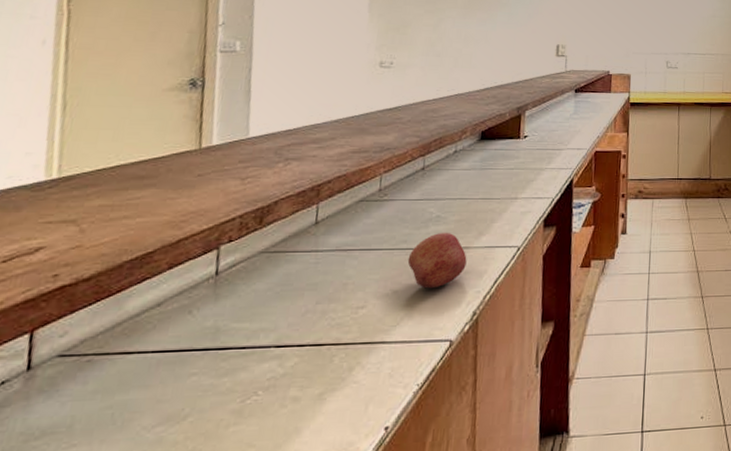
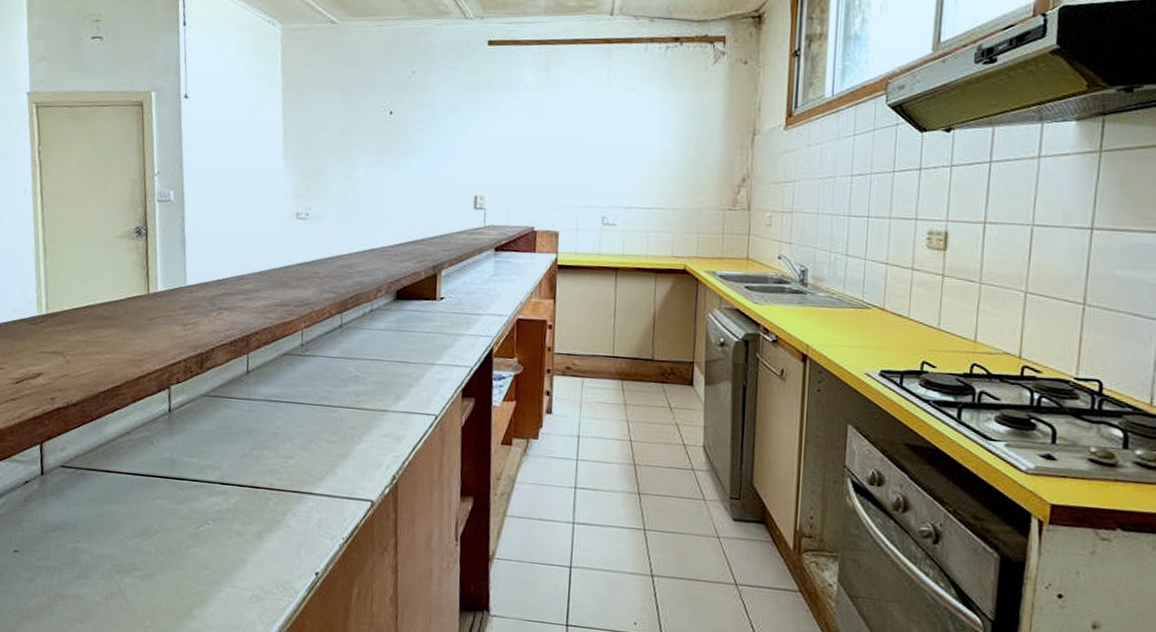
fruit: present [407,232,467,289] -> none [329,392,386,448]

